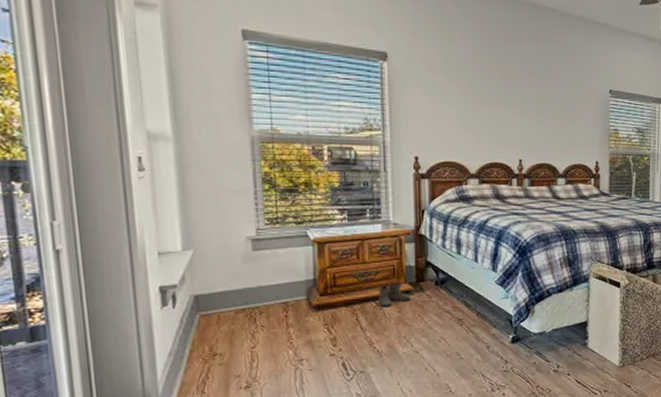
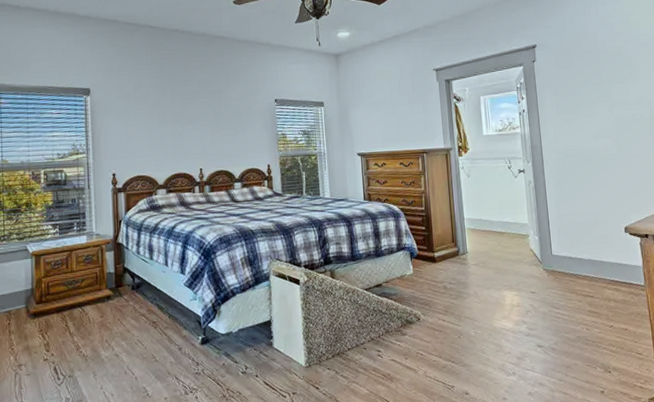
boots: present [377,283,411,308] -> none [83,289,112,313]

